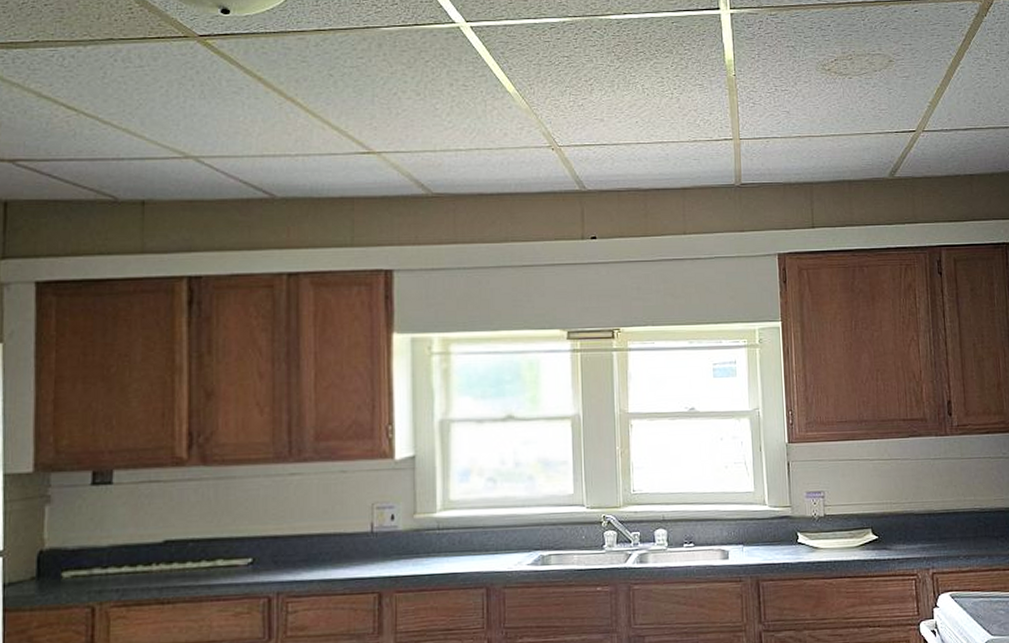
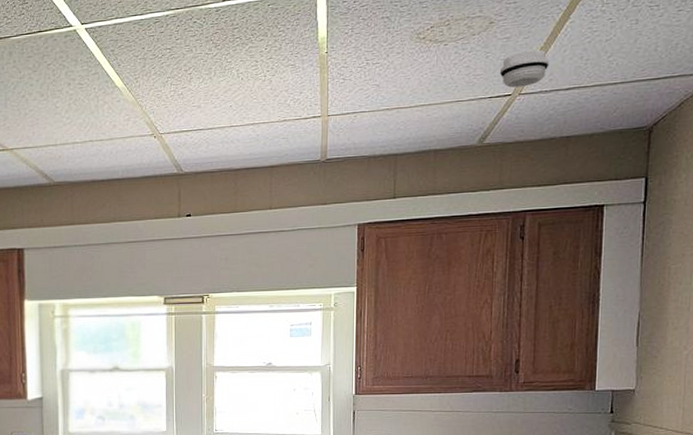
smoke detector: none [902,90,947,124] -> present [499,49,550,88]

